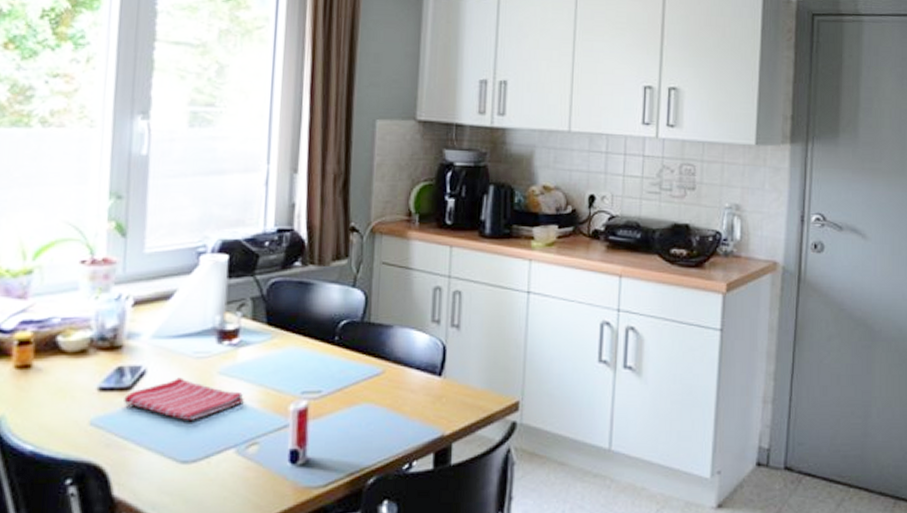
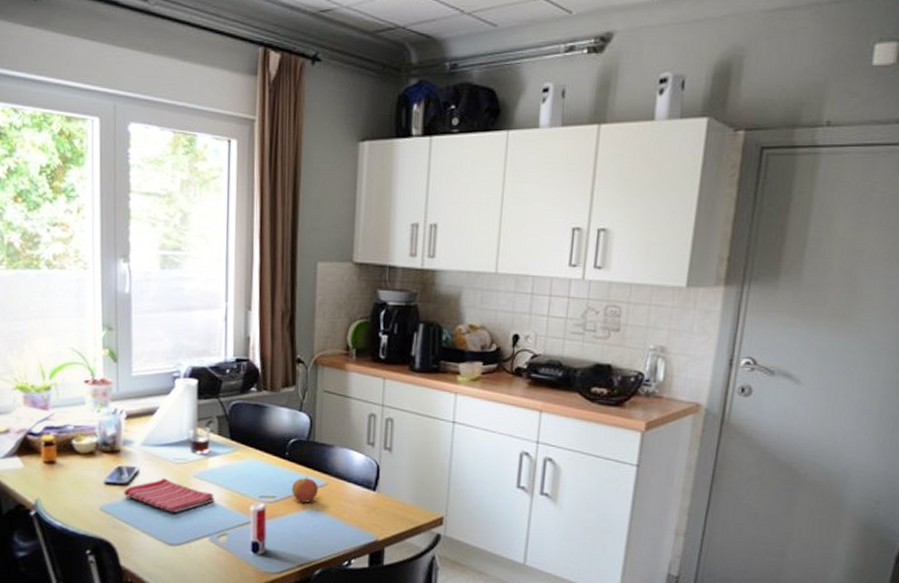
apple: none [342,363,374,396] -> present [292,476,318,503]

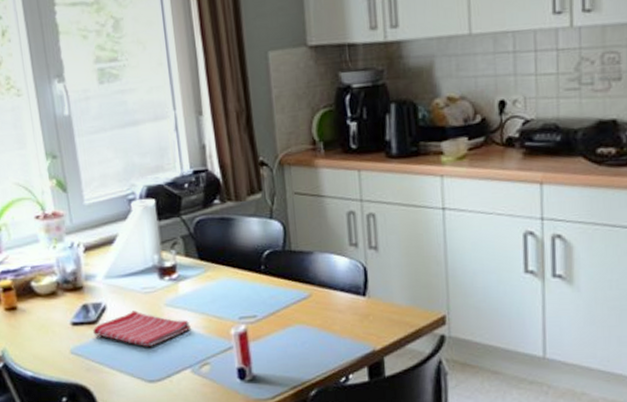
apple: present [292,476,318,503] -> none [273,289,302,319]

